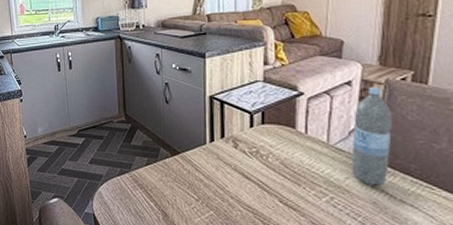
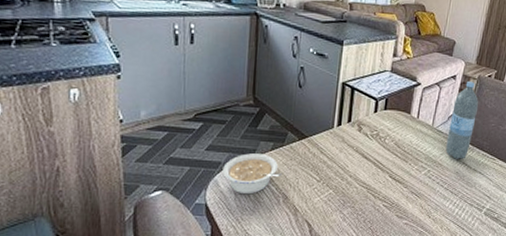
legume: none [105,168,159,209] -> present [223,153,283,195]

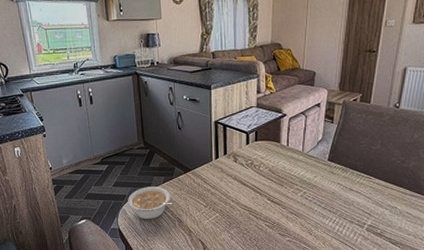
water bottle: present [445,80,479,159] -> none [318,106,347,180]

